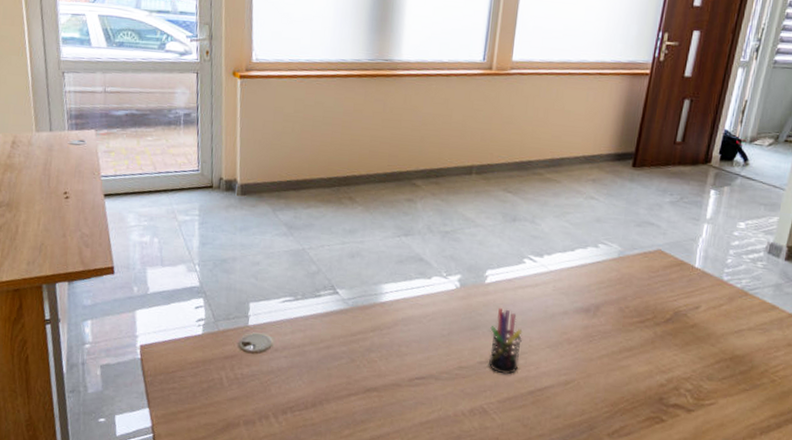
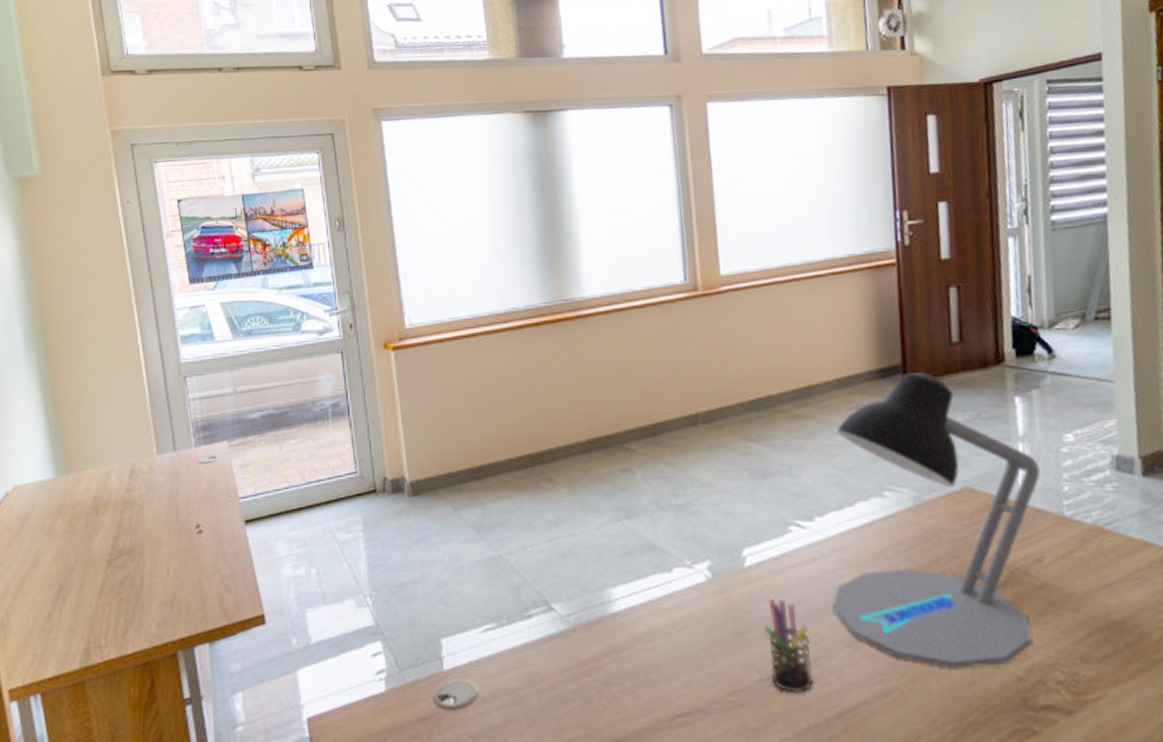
desk lamp: none [542,160,715,374] -> present [832,372,1041,669]

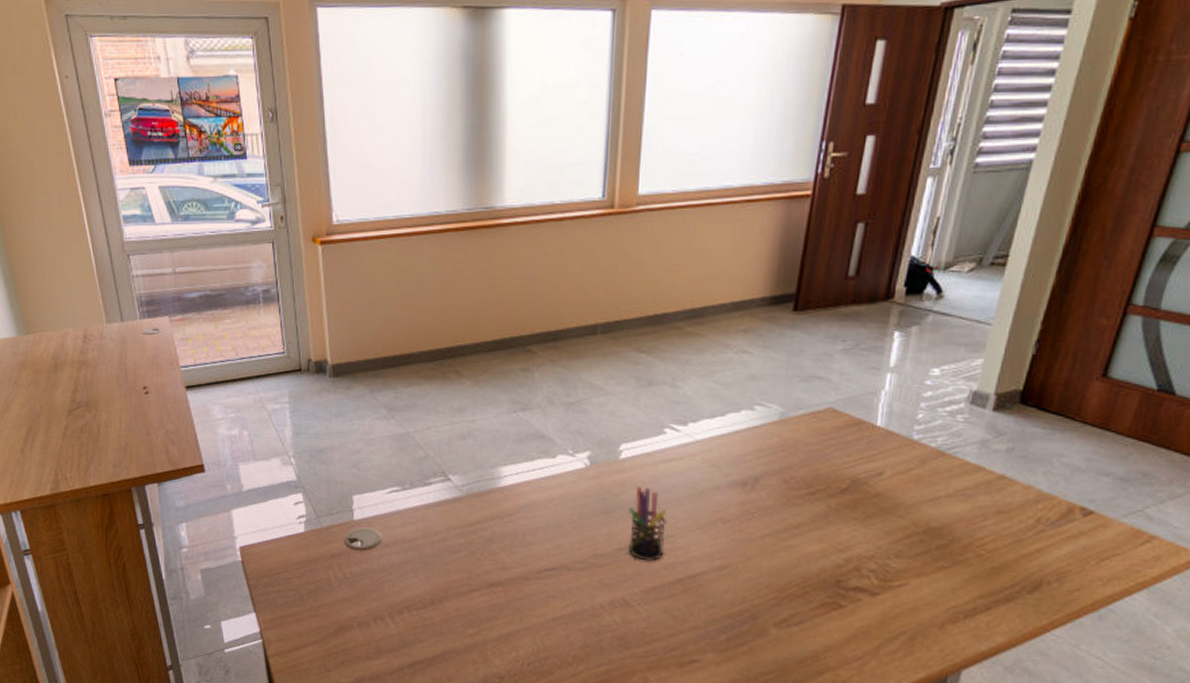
desk lamp: present [832,372,1041,669] -> none [690,302,902,554]

